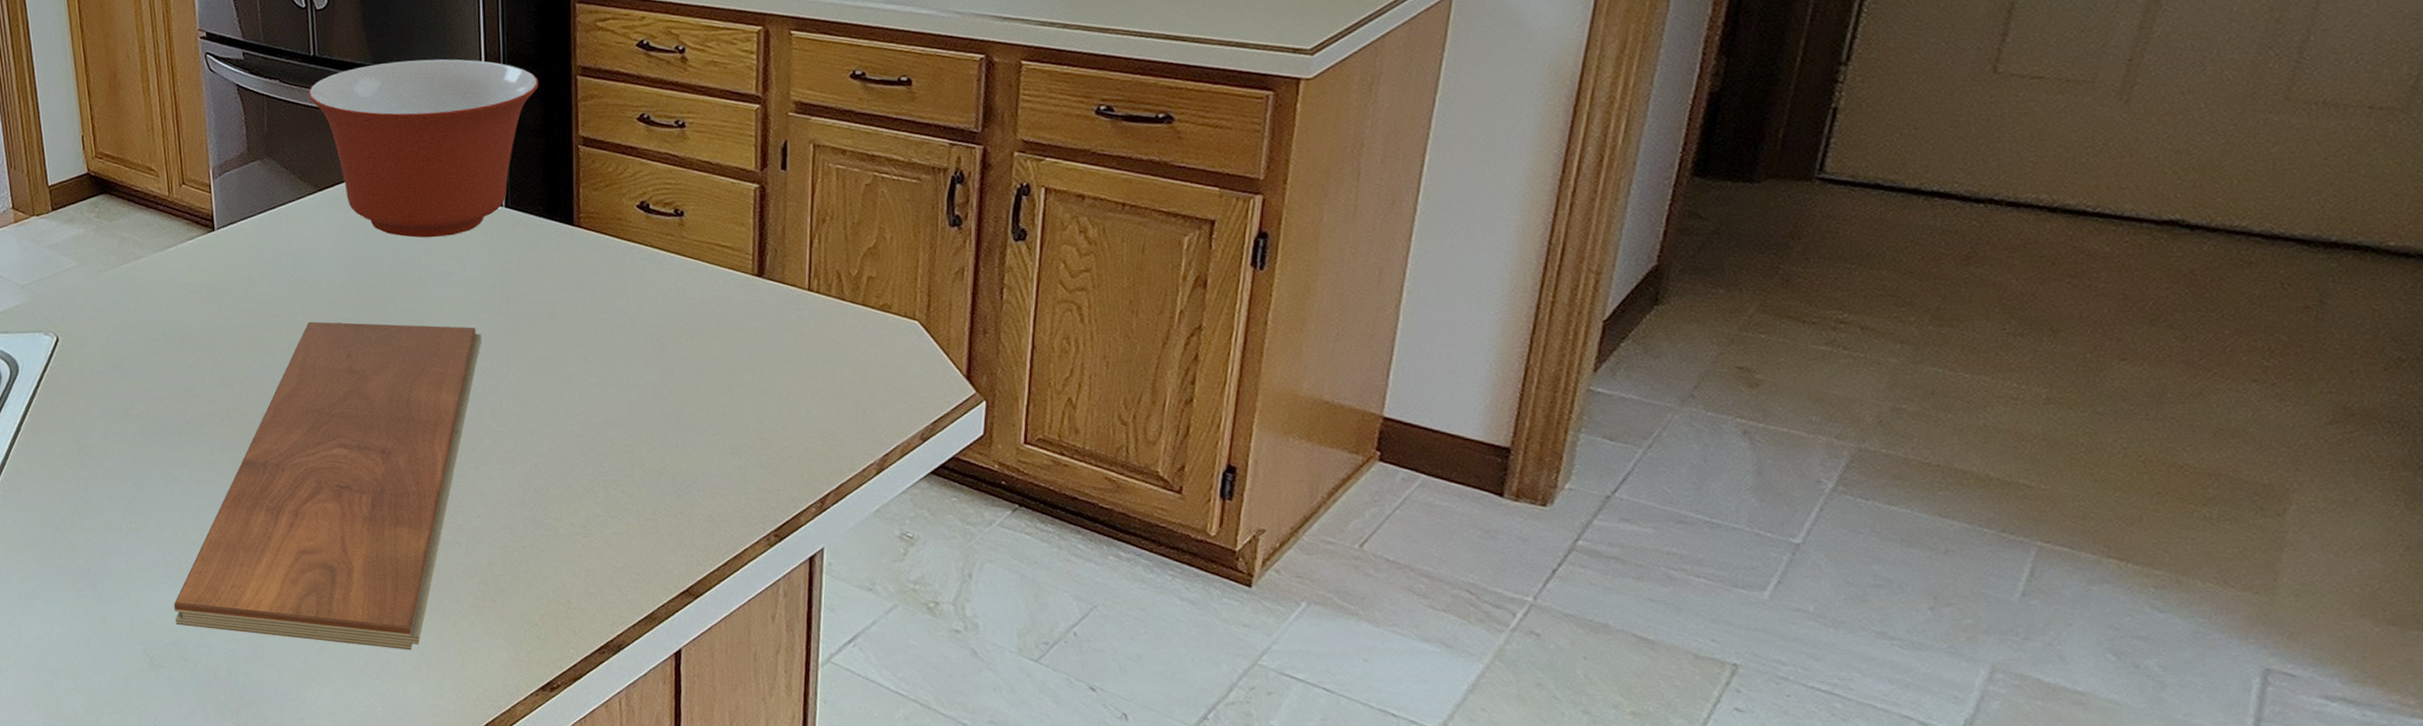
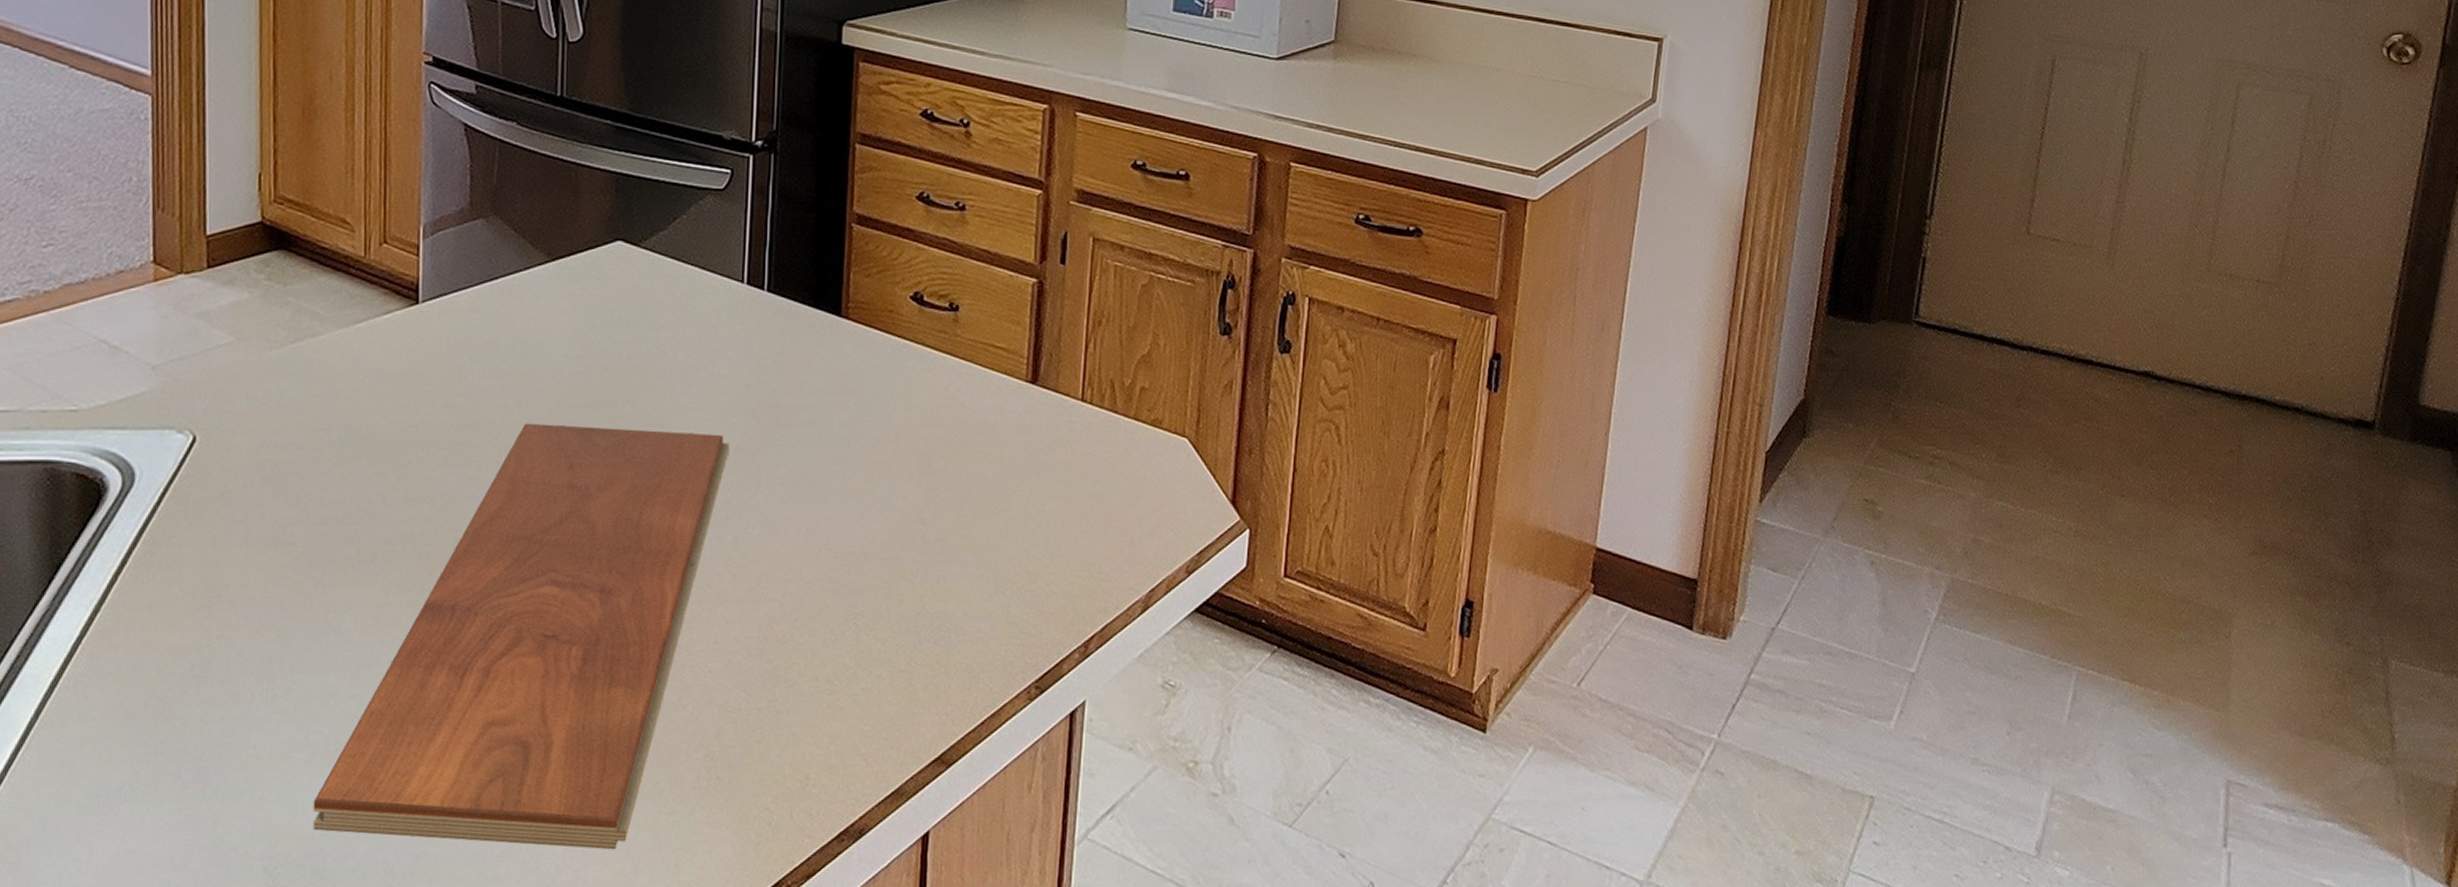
mixing bowl: present [308,59,539,238] -> none [549,111,814,324]

